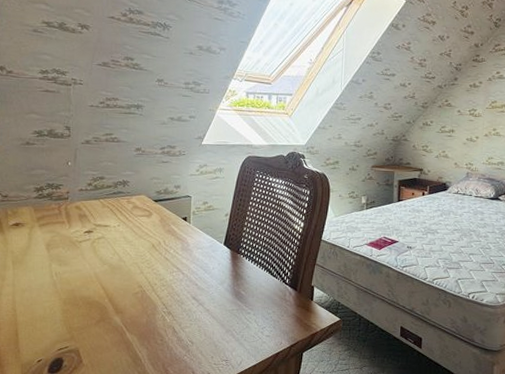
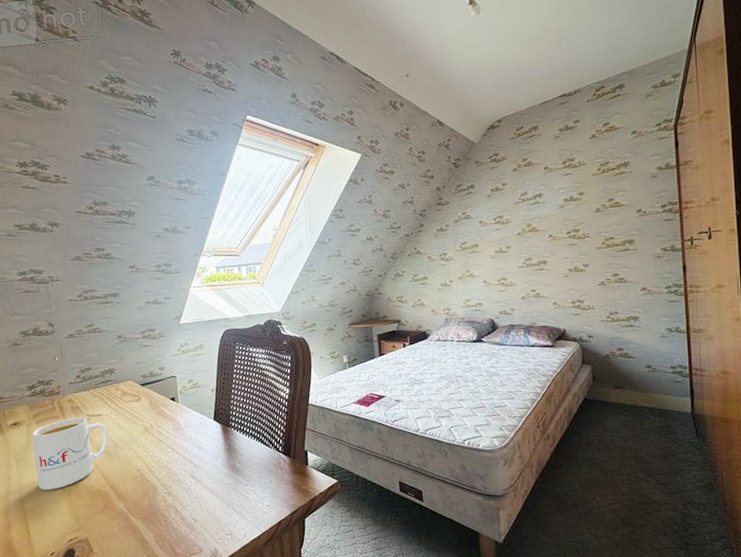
mug: none [33,225,113,296] -> present [31,417,109,490]

